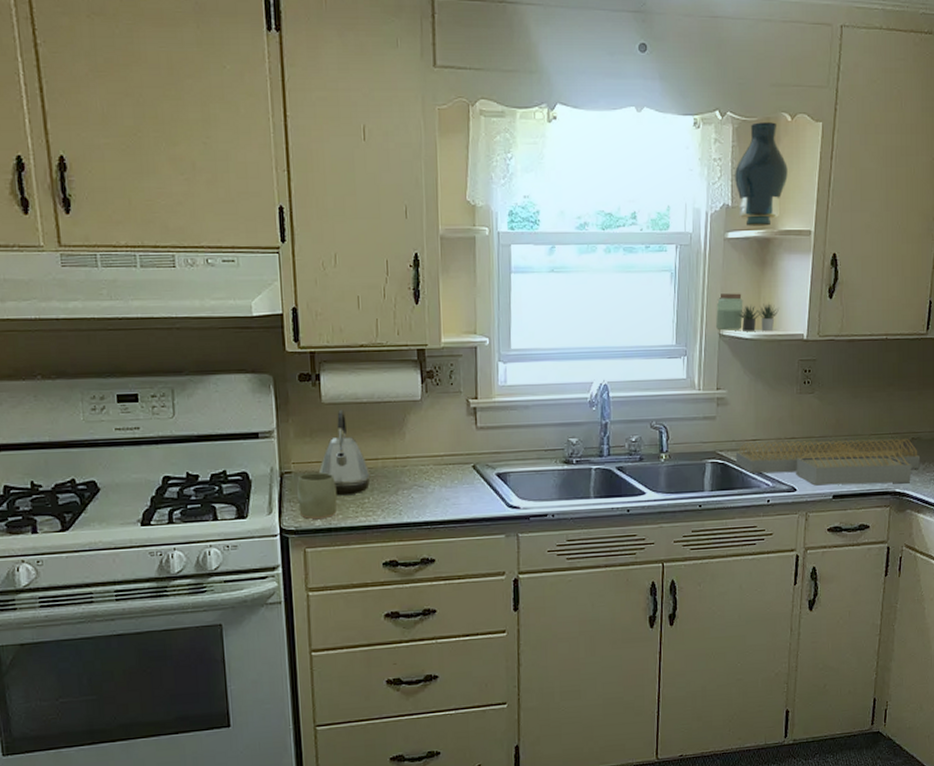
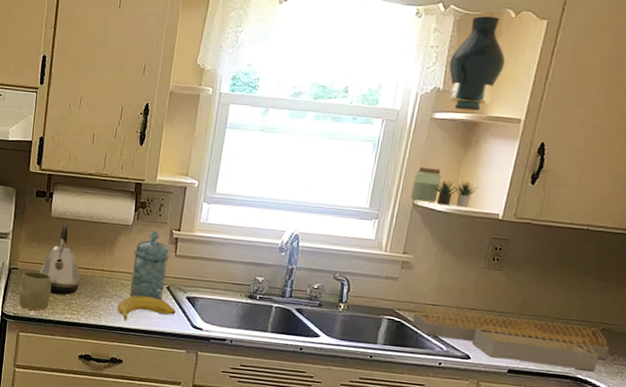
fruit: none [419,480,487,512] -> present [117,295,176,320]
canister: none [428,403,470,484] -> present [129,231,170,300]

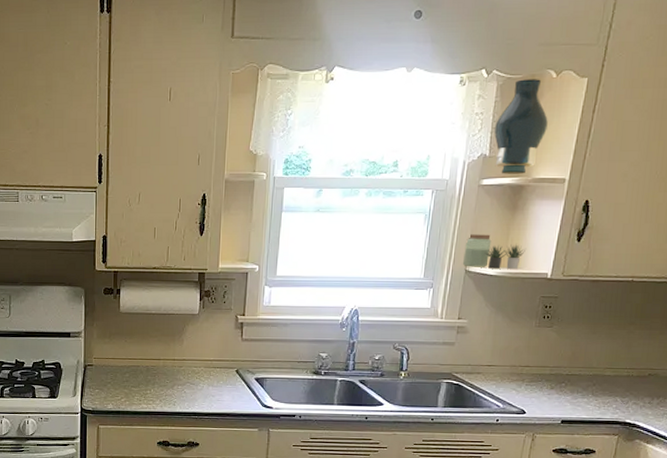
mug: present [18,271,52,310] -> none [95,366,126,403]
kettle: present [39,223,81,295] -> none [113,318,153,387]
fruit: present [117,295,176,320] -> none [190,381,246,405]
canister: present [129,231,170,300] -> none [201,318,237,383]
dish rack: present [412,306,610,371] -> none [469,367,656,414]

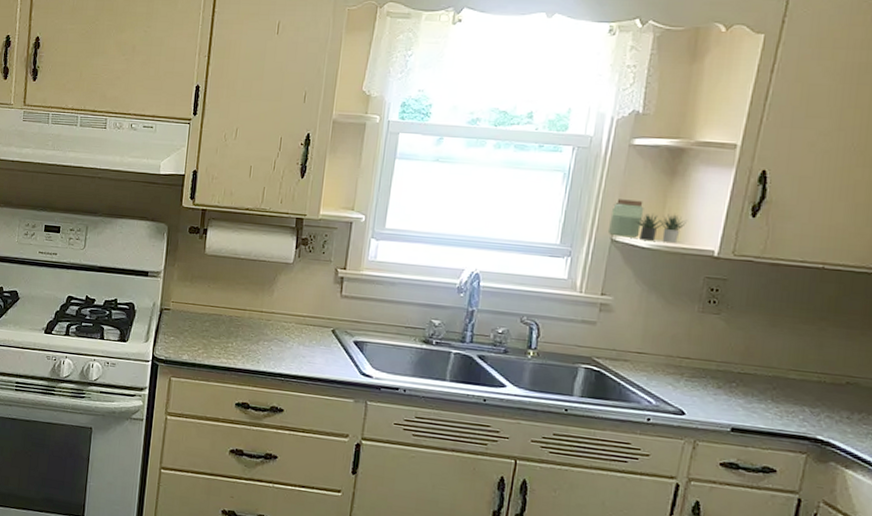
vase: present [493,79,549,174] -> none [648,32,717,136]

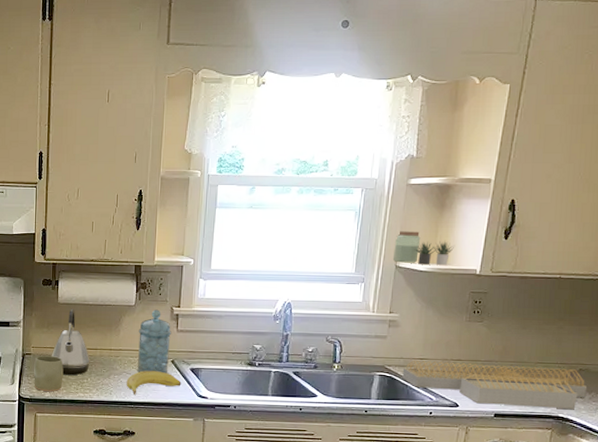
mug: none [170,312,206,354] -> present [33,355,64,391]
kettle: none [192,261,238,338] -> present [51,308,90,376]
fruit: none [277,339,342,366] -> present [126,370,182,395]
canister: none [290,270,335,345] -> present [137,309,172,374]
dish rack: none [613,354,857,431] -> present [402,361,588,409]

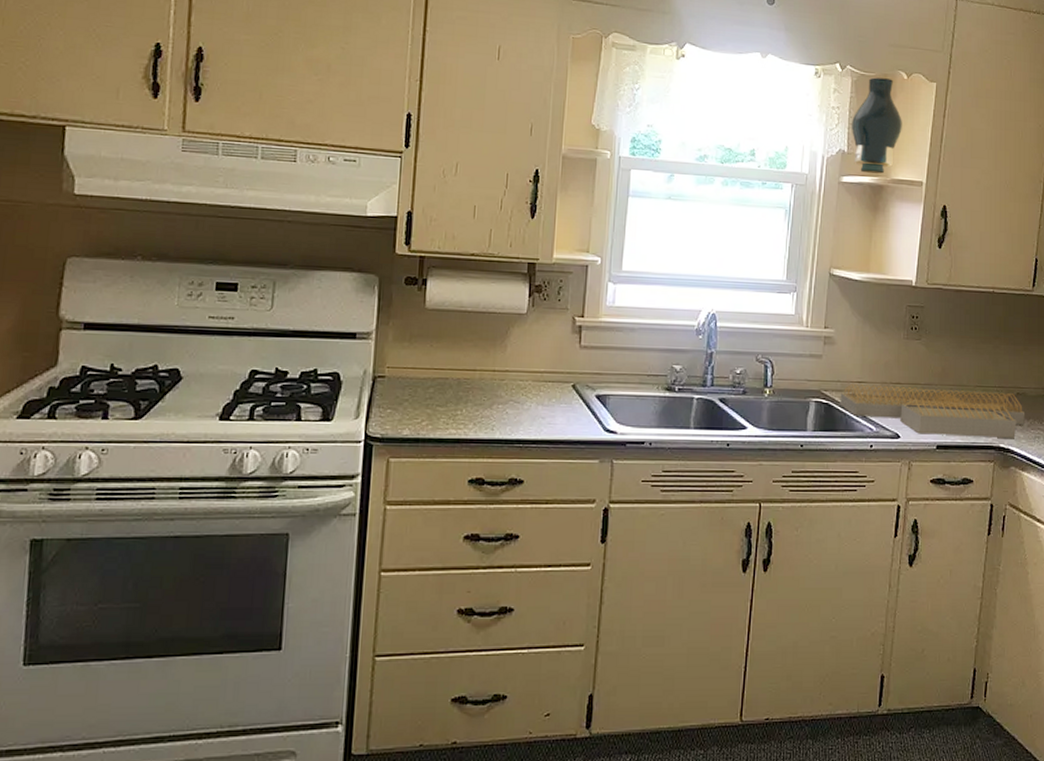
mug: present [33,355,64,391] -> none [387,378,430,427]
kettle: present [51,308,90,376] -> none [413,316,467,406]
fruit: present [126,370,182,395] -> none [513,398,585,430]
canister: present [137,309,172,374] -> none [528,319,574,402]
peanut butter: present [392,231,421,263] -> none [826,234,855,271]
succulent plant: present [414,241,454,266] -> none [848,247,889,276]
vase: none [420,85,474,174] -> present [851,77,903,174]

